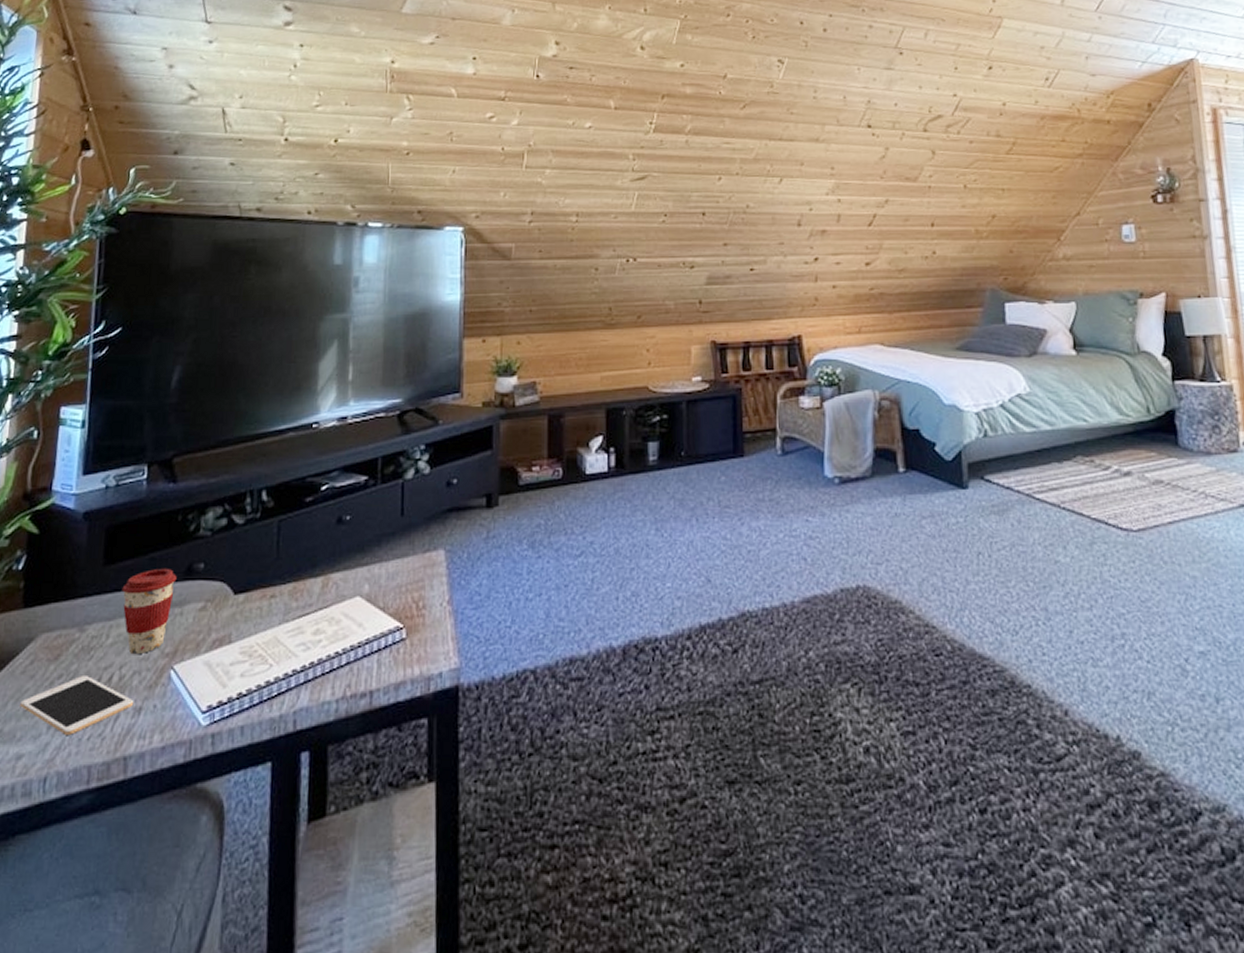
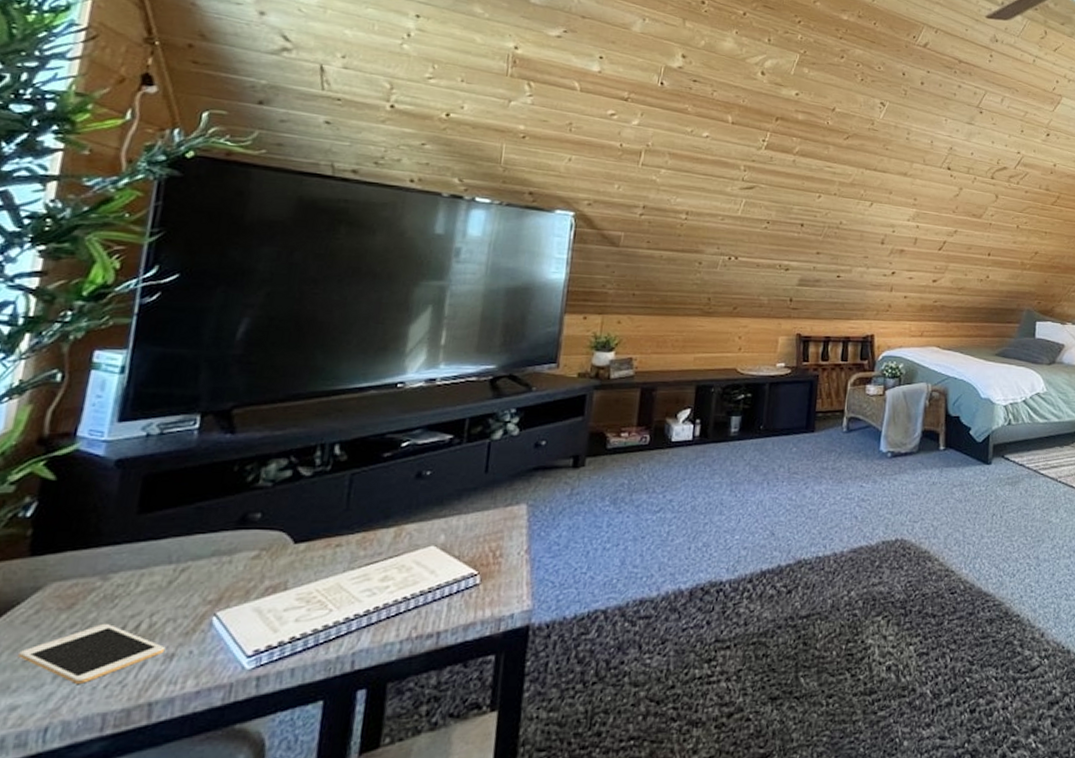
coffee cup: present [122,568,177,655] -> none [159,517,228,603]

